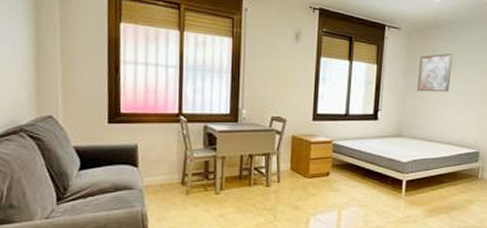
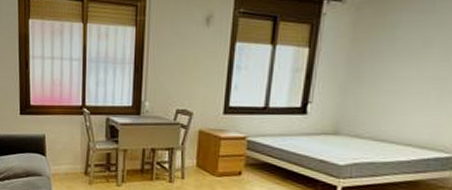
wall art: present [417,53,453,92] -> none [364,27,424,79]

